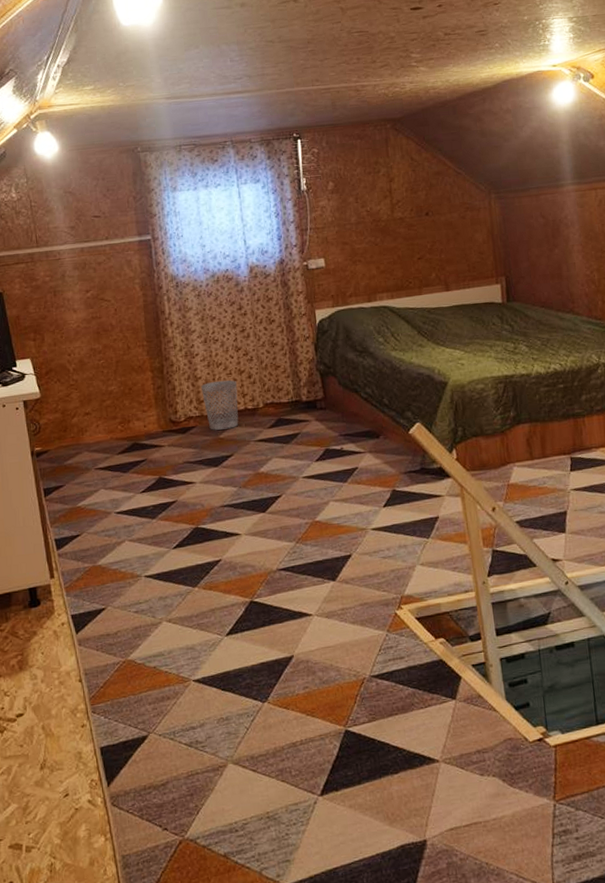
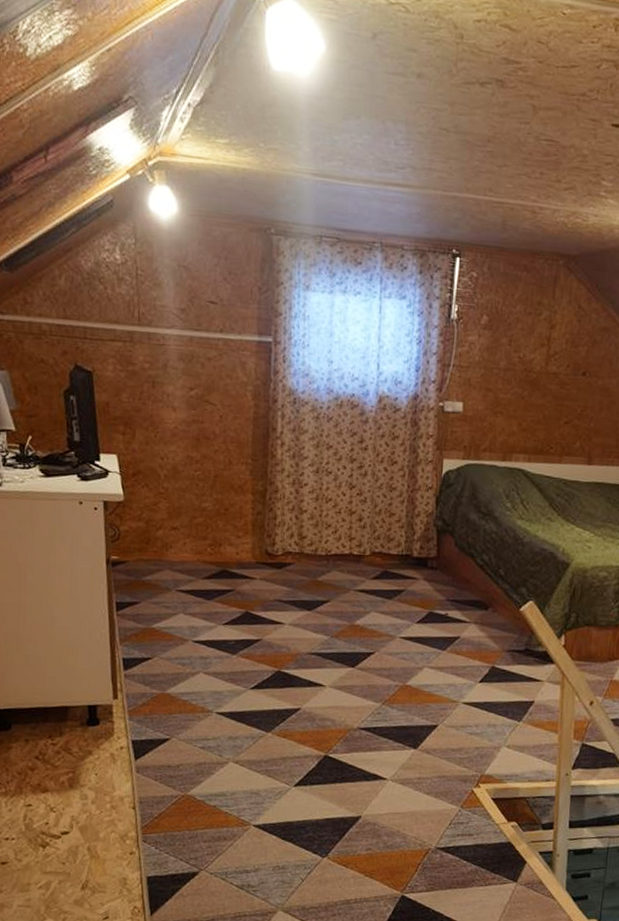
wastebasket: present [201,380,239,430] -> none [305,518,345,573]

